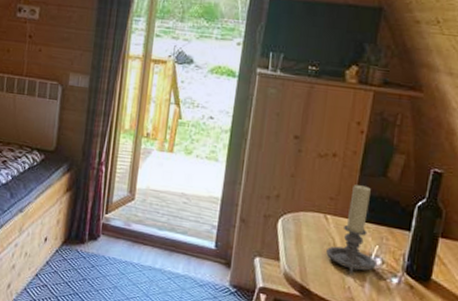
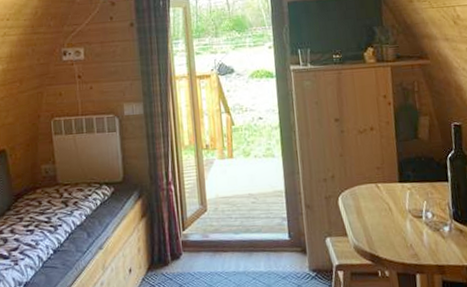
candle holder: present [326,184,376,274] -> none [385,150,429,232]

